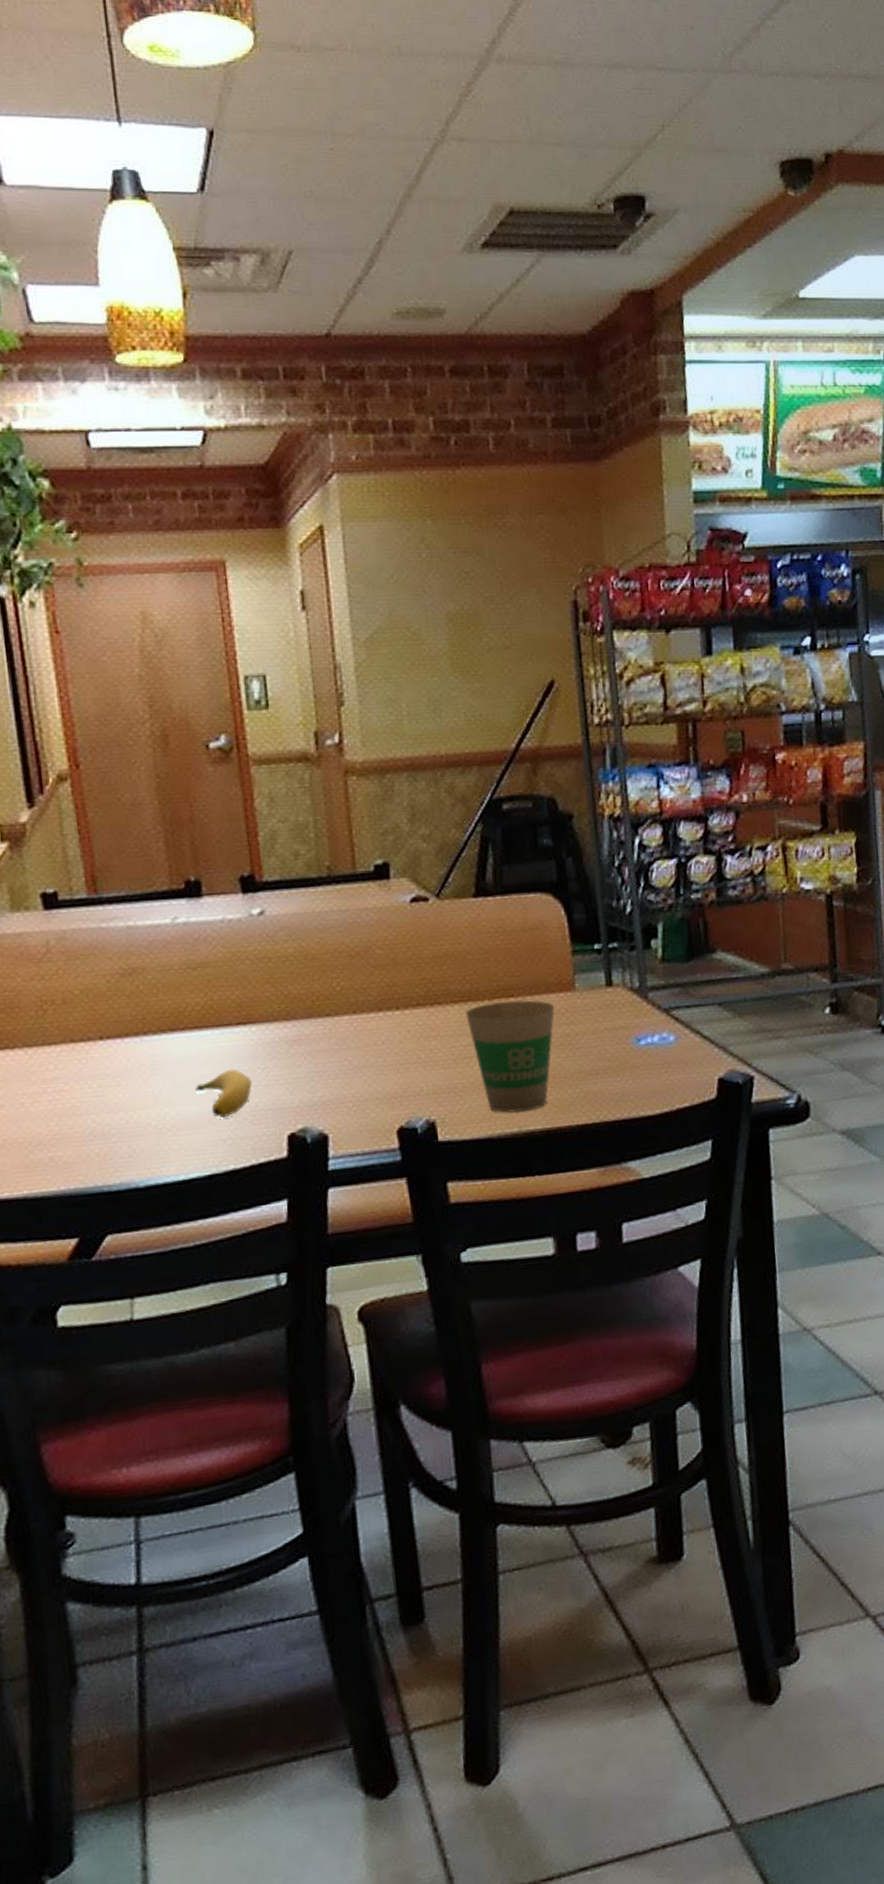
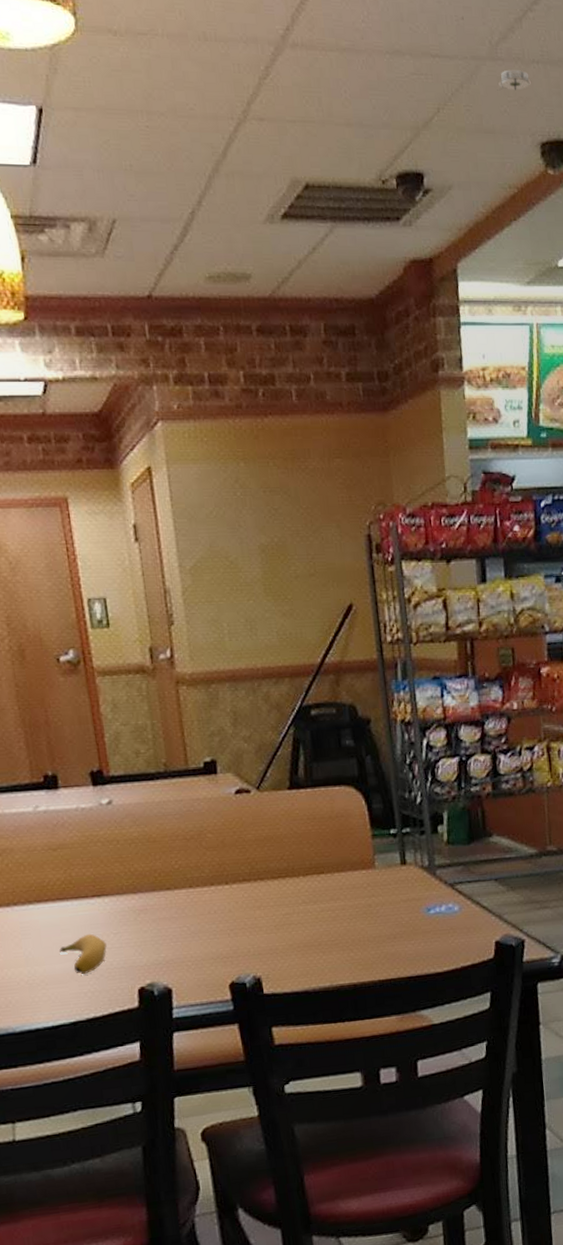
paper cup: present [465,1000,555,1113] -> none [284,876,359,970]
smoke detector: none [730,81,771,106] -> present [497,69,532,91]

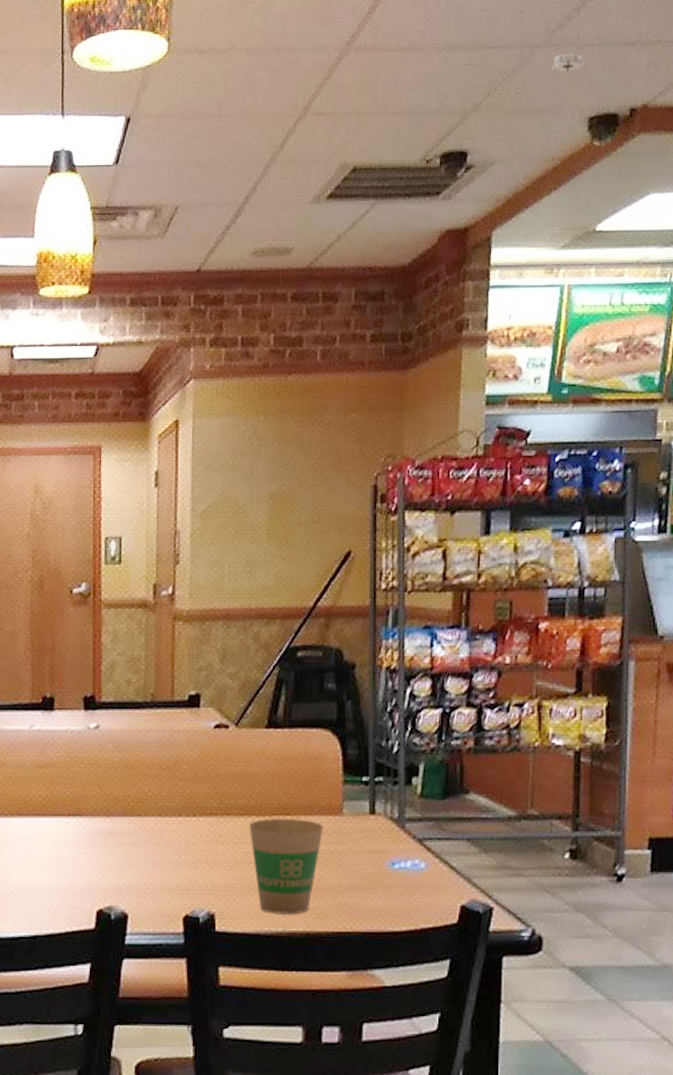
banana: present [59,933,107,975] -> none [31,851,74,891]
paper cup: none [284,876,359,970] -> present [249,819,324,915]

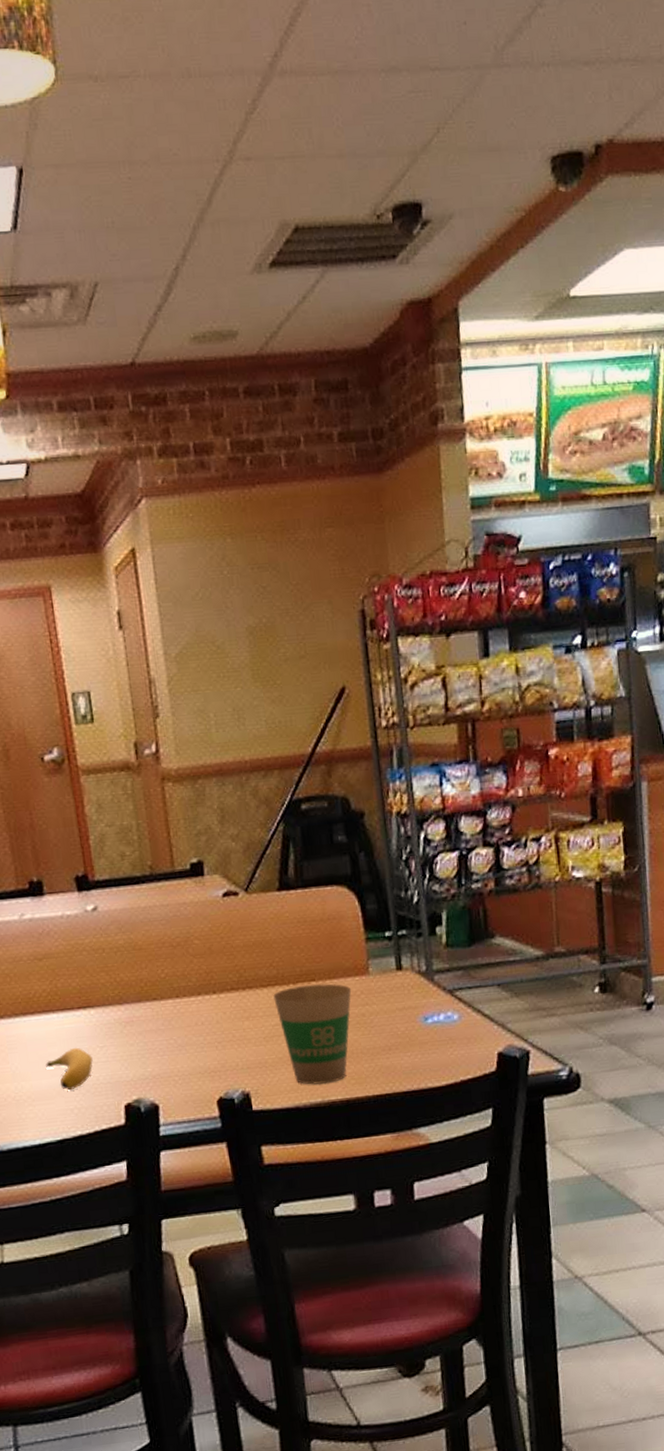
banana: none [31,851,74,891] -> present [46,1047,93,1091]
smoke detector: present [549,52,585,74] -> none [502,74,542,102]

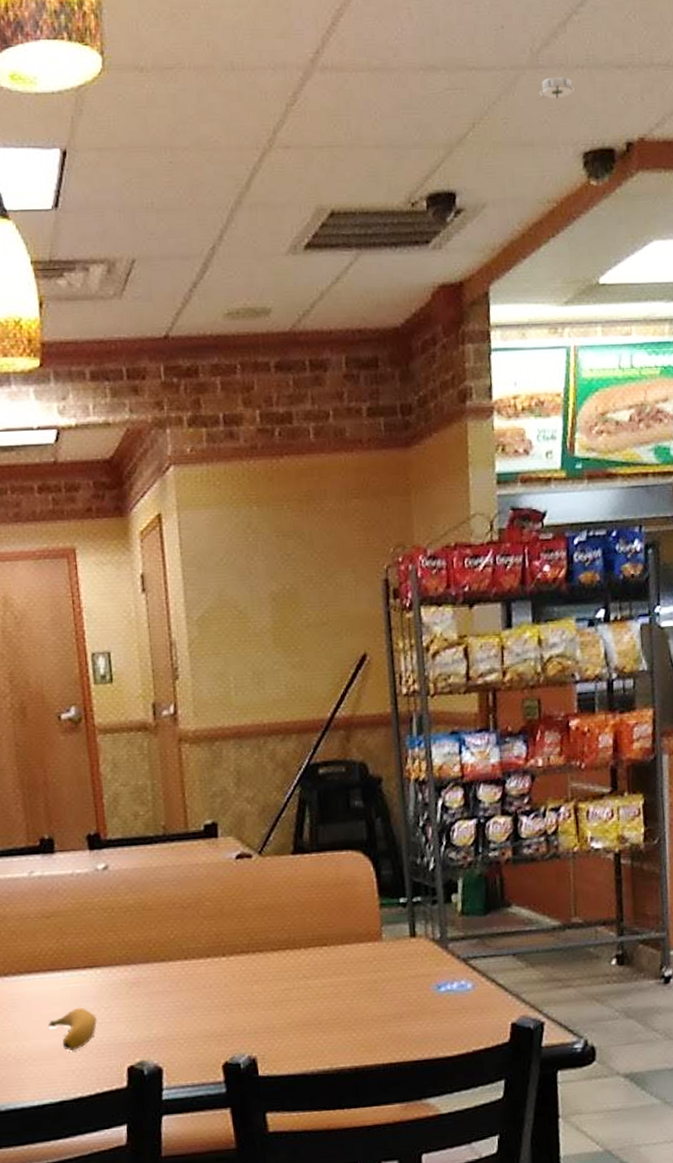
paper cup: present [273,983,352,1085] -> none [284,949,364,1052]
smoke detector: none [502,74,542,102] -> present [537,76,576,100]

